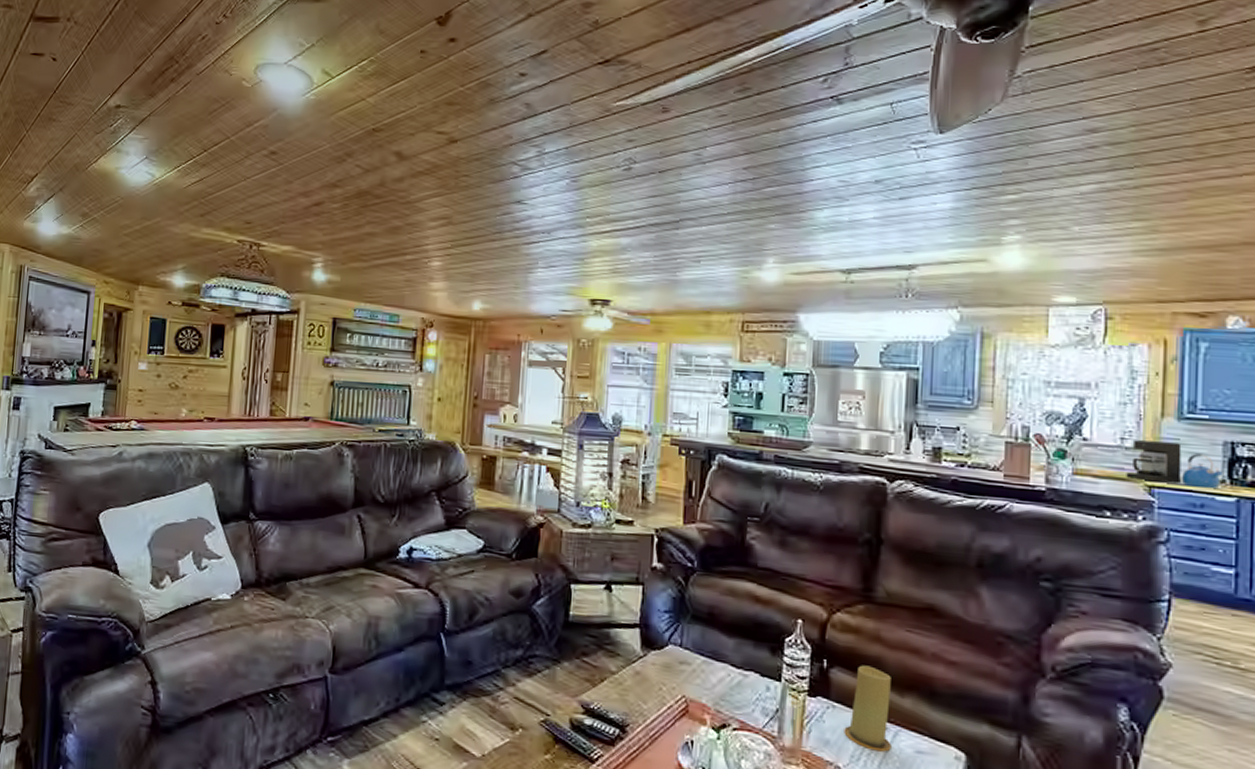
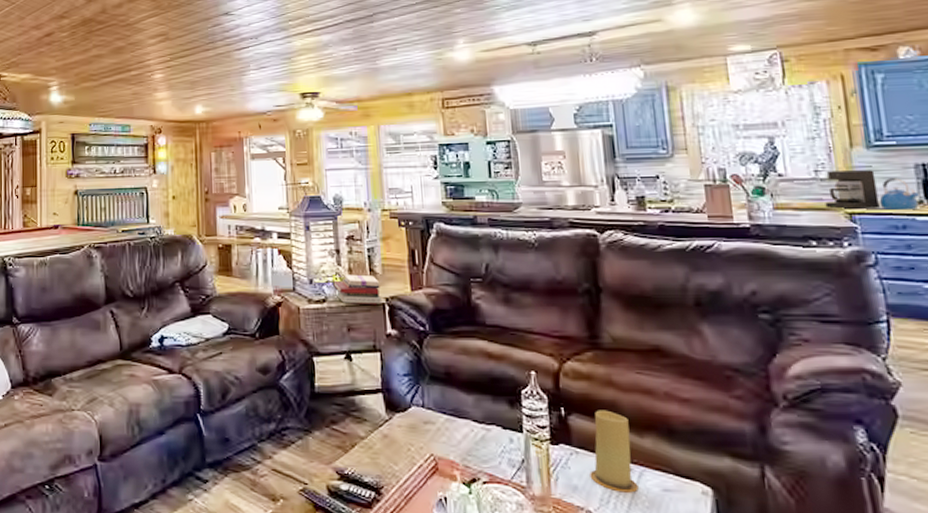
books: none [601,500,651,536] -> present [333,274,381,306]

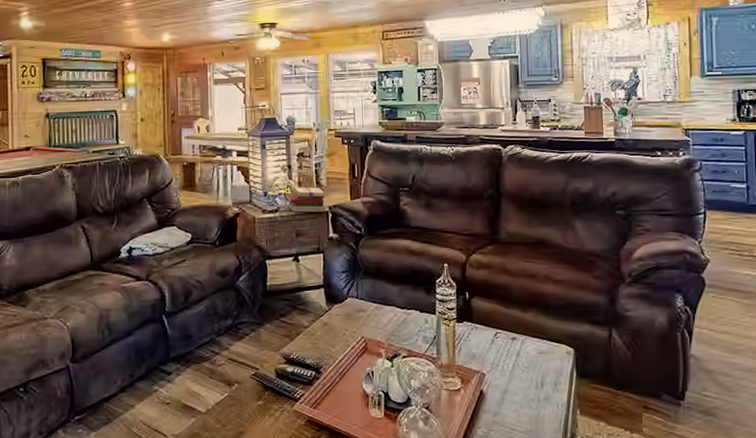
candle: present [590,410,638,493] -> none [485,292,521,357]
coffee maker: present [825,170,881,209] -> none [669,95,708,126]
kettle: present [879,178,919,211] -> none [706,101,734,127]

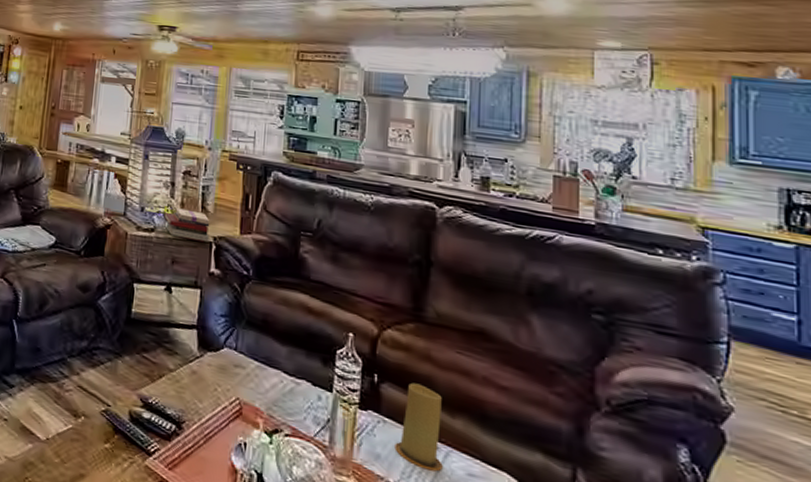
candle: none [485,292,521,357] -> present [394,382,443,471]

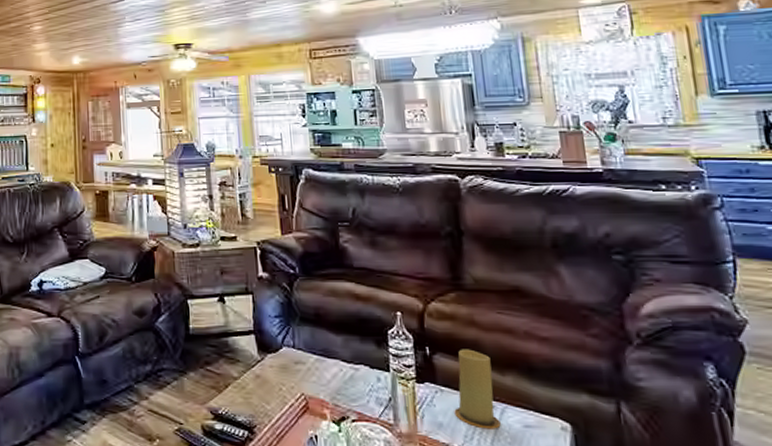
books: present [164,208,210,243] -> none [206,219,253,249]

